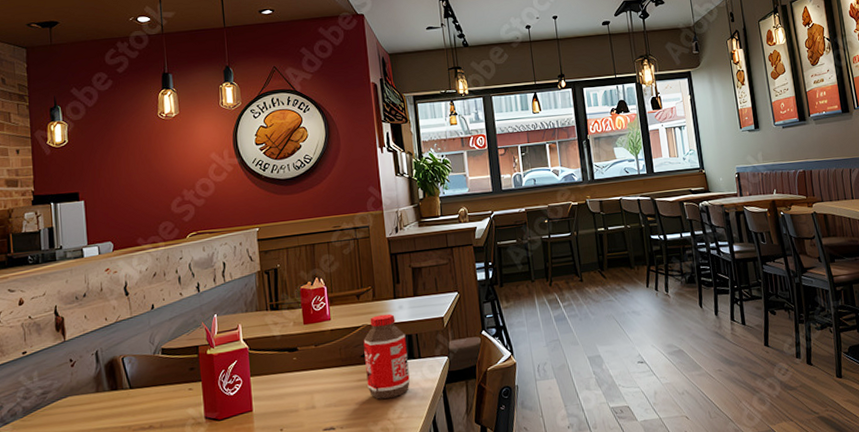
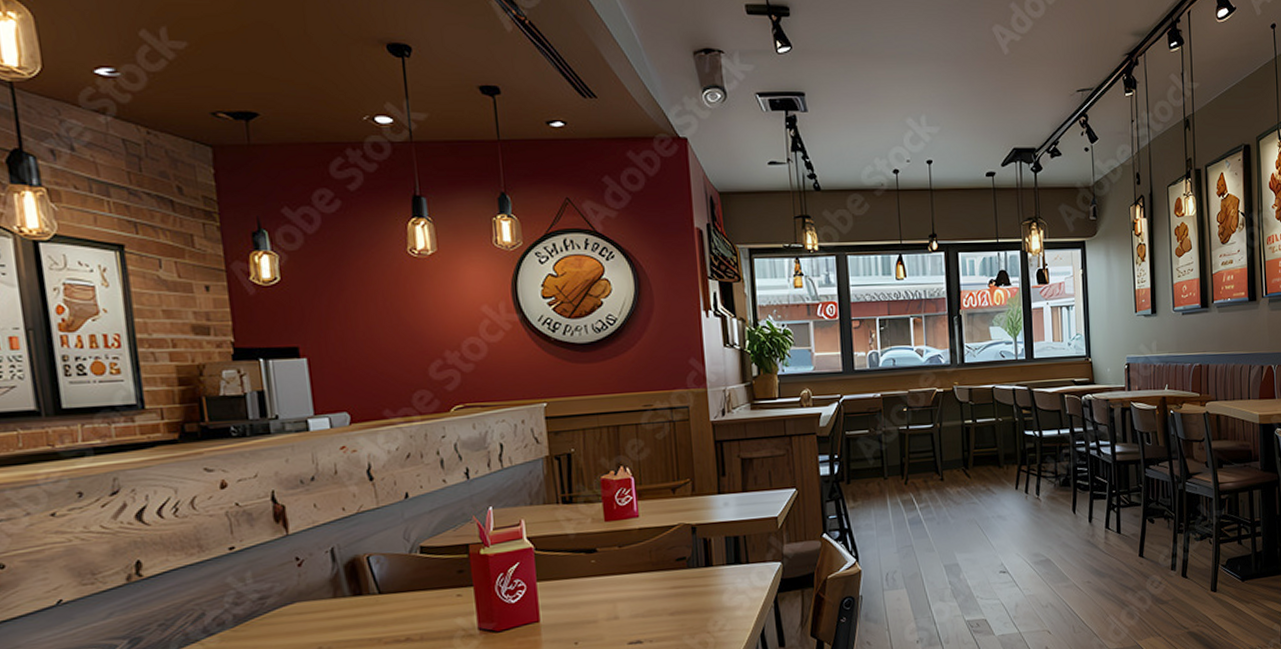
bottle: present [363,313,410,399] -> none [679,511,735,610]

